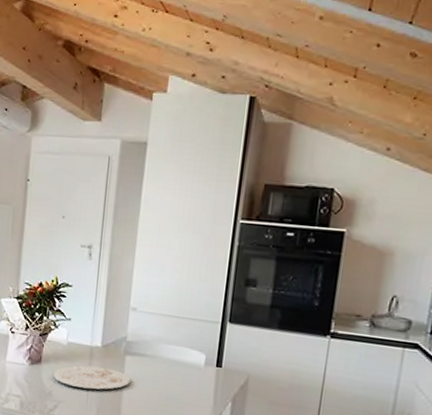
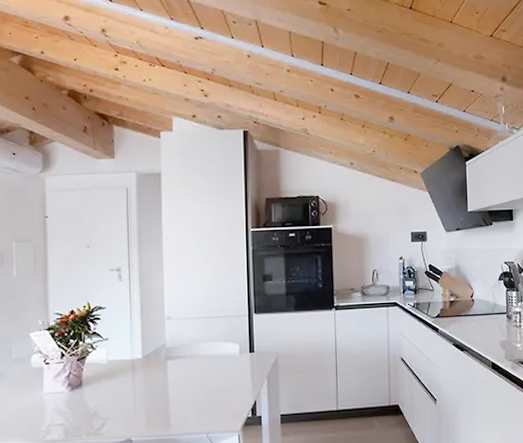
plate: present [54,365,131,390] -> none [97,375,175,402]

